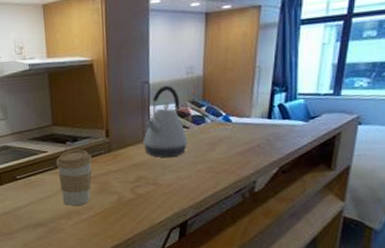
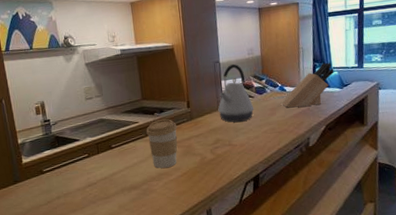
knife block: none [222,86,299,144] -> present [280,62,334,108]

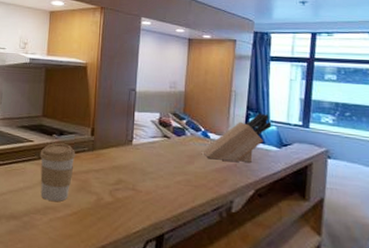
kettle: present [218,64,254,123] -> none [126,96,169,164]

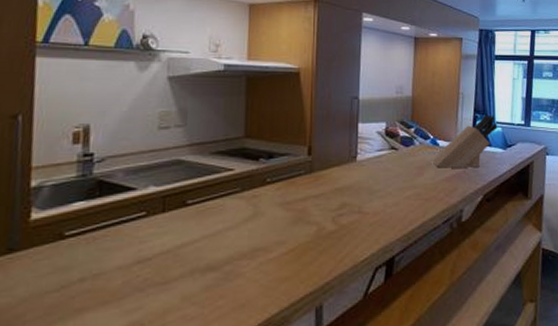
coffee cup: present [39,143,76,201] -> none [243,169,290,240]

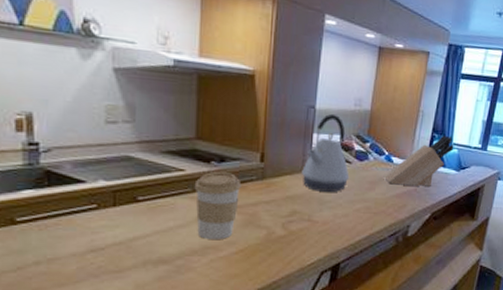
coffee cup: none [243,169,290,240] -> present [194,172,242,239]
kettle: none [349,104,397,181] -> present [302,114,350,192]

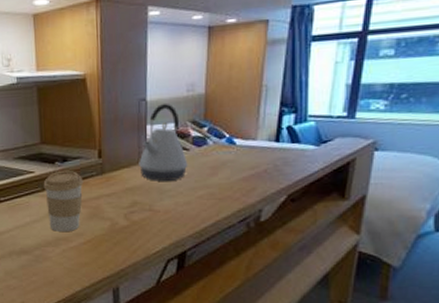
knife block: present [383,135,454,186] -> none [226,107,310,168]

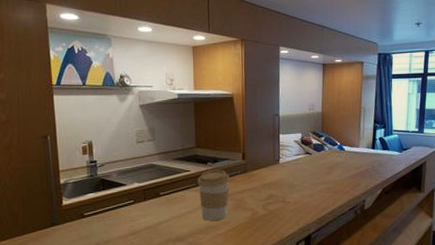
kettle: present [139,104,188,181] -> none [274,119,311,178]

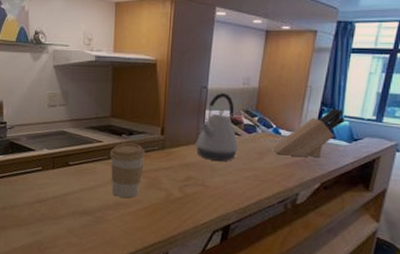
kettle: none [274,119,311,178] -> present [196,93,239,161]
knife block: none [338,124,395,168] -> present [271,108,345,157]

